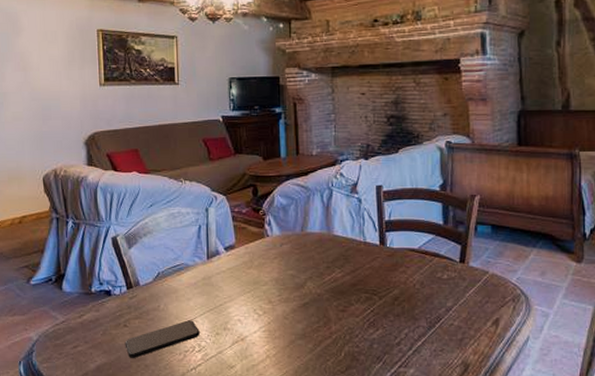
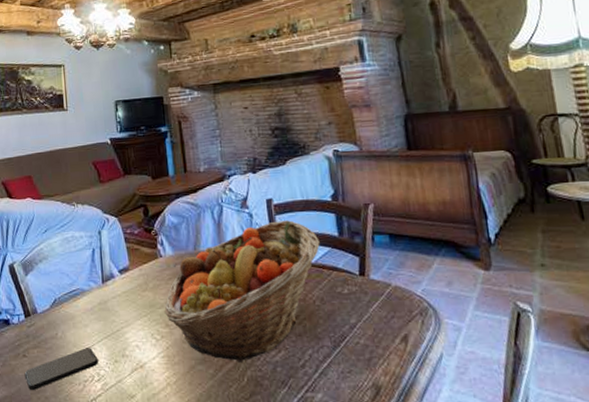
fruit basket: none [268,207,425,339] -> present [164,220,320,362]

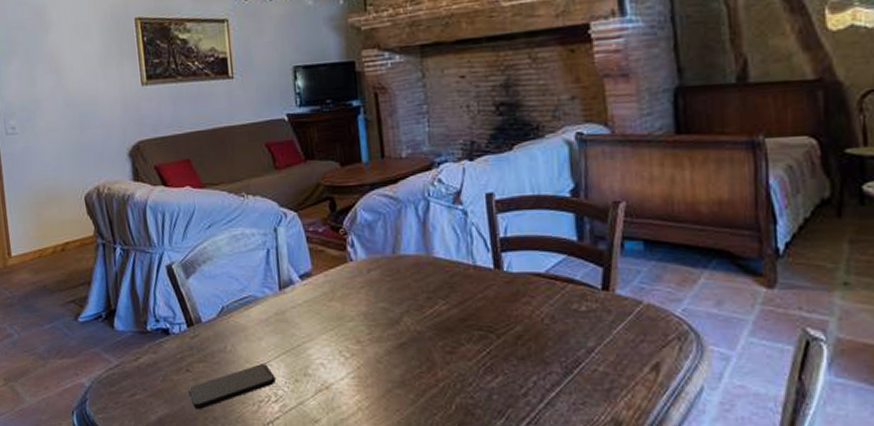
fruit basket: present [164,220,320,362] -> none [355,220,553,387]

